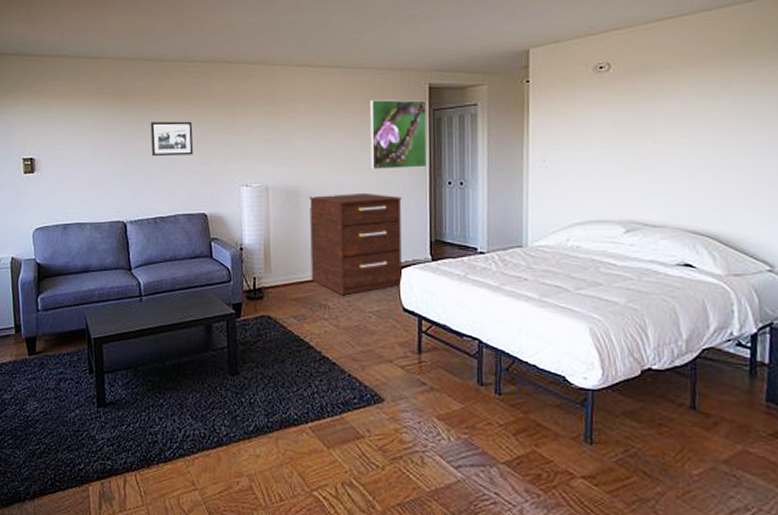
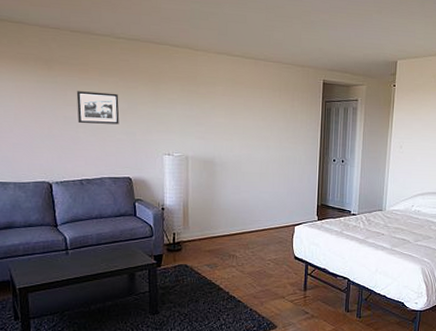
dresser: present [308,192,402,296] -> none [222,165,298,248]
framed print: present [370,99,428,170] -> none [275,89,321,148]

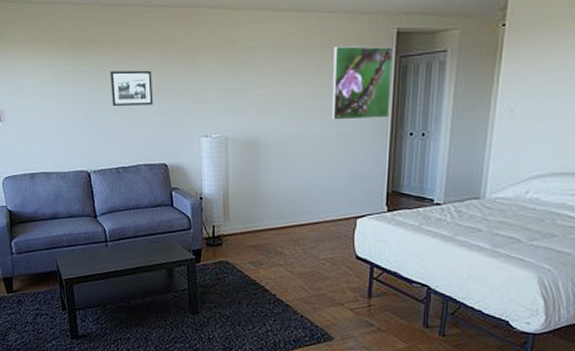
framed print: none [275,89,321,148] -> present [331,46,394,120]

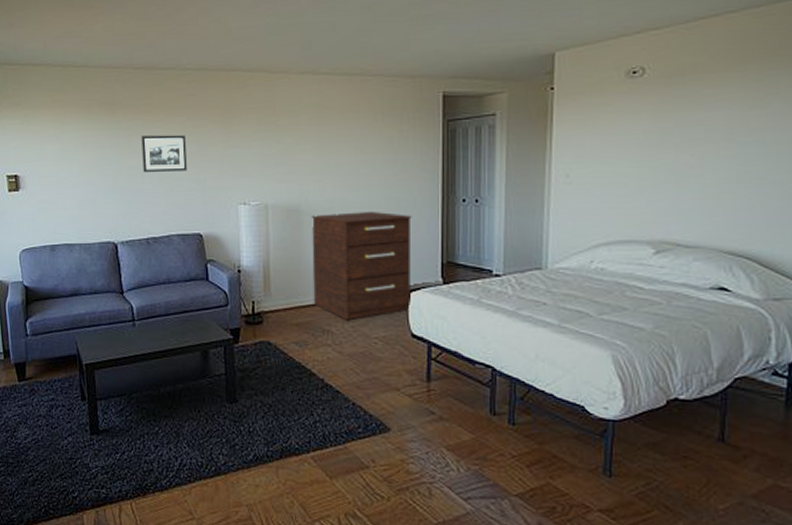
dresser: none [267,143,362,244] -> present [311,211,412,321]
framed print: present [331,46,394,120] -> none [378,110,441,186]

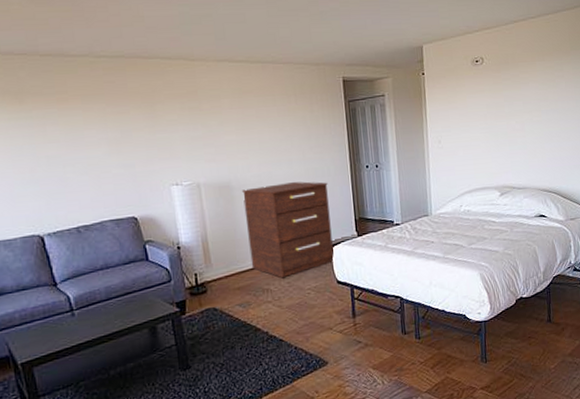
picture frame: present [141,134,188,172] -> none [57,121,114,161]

